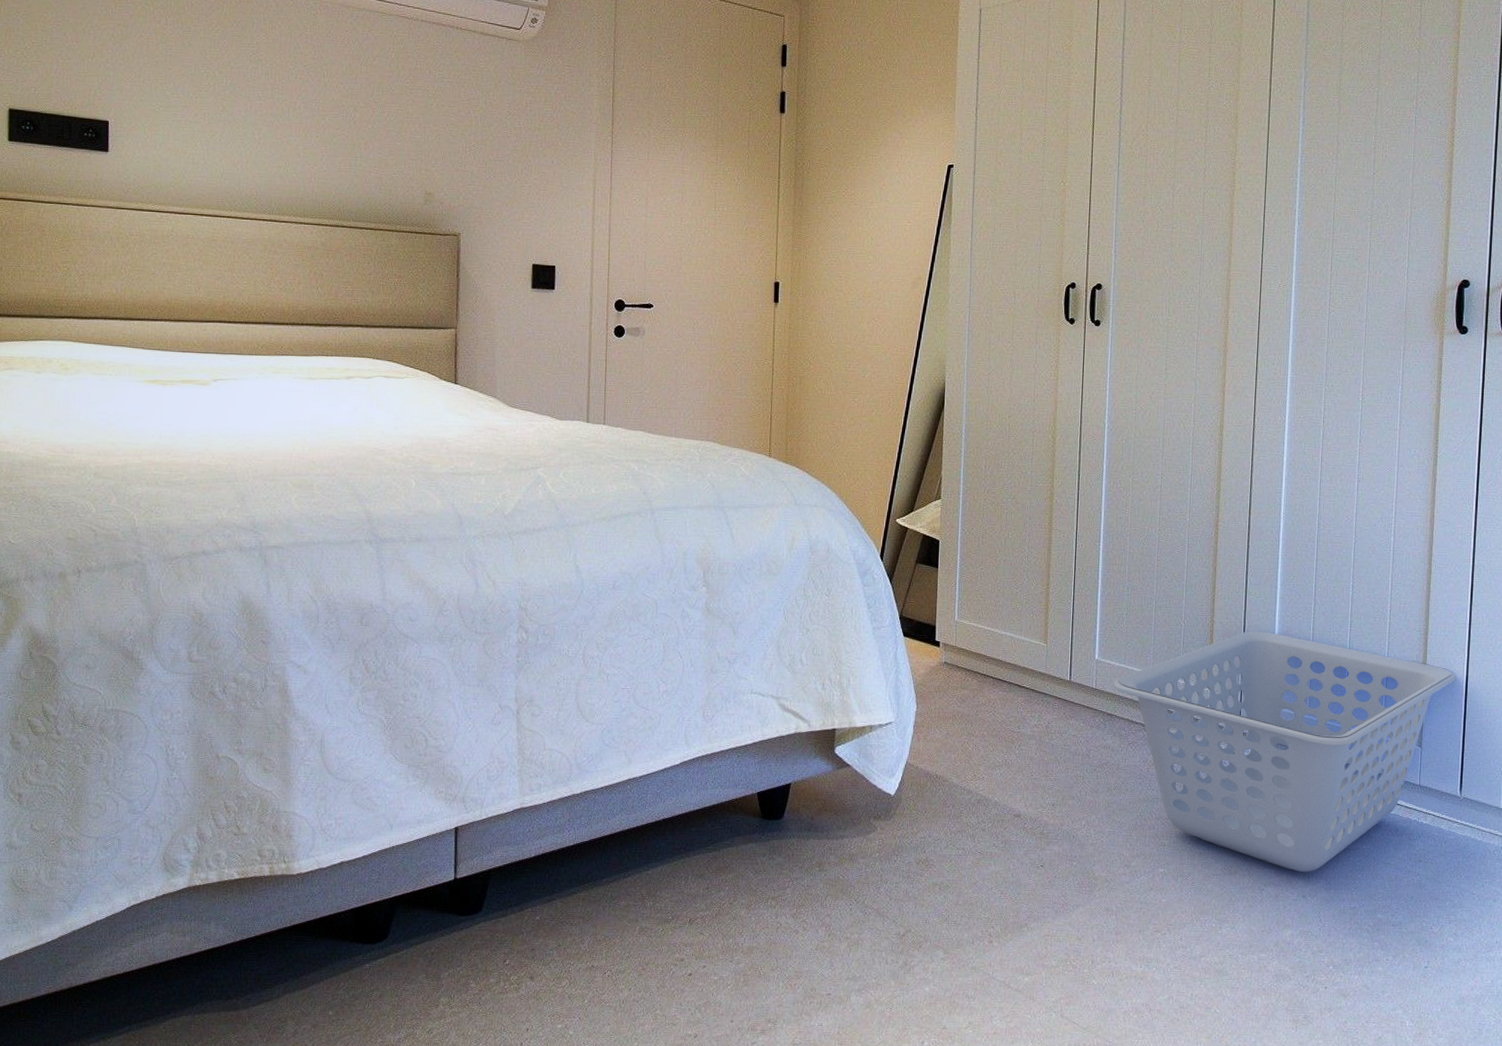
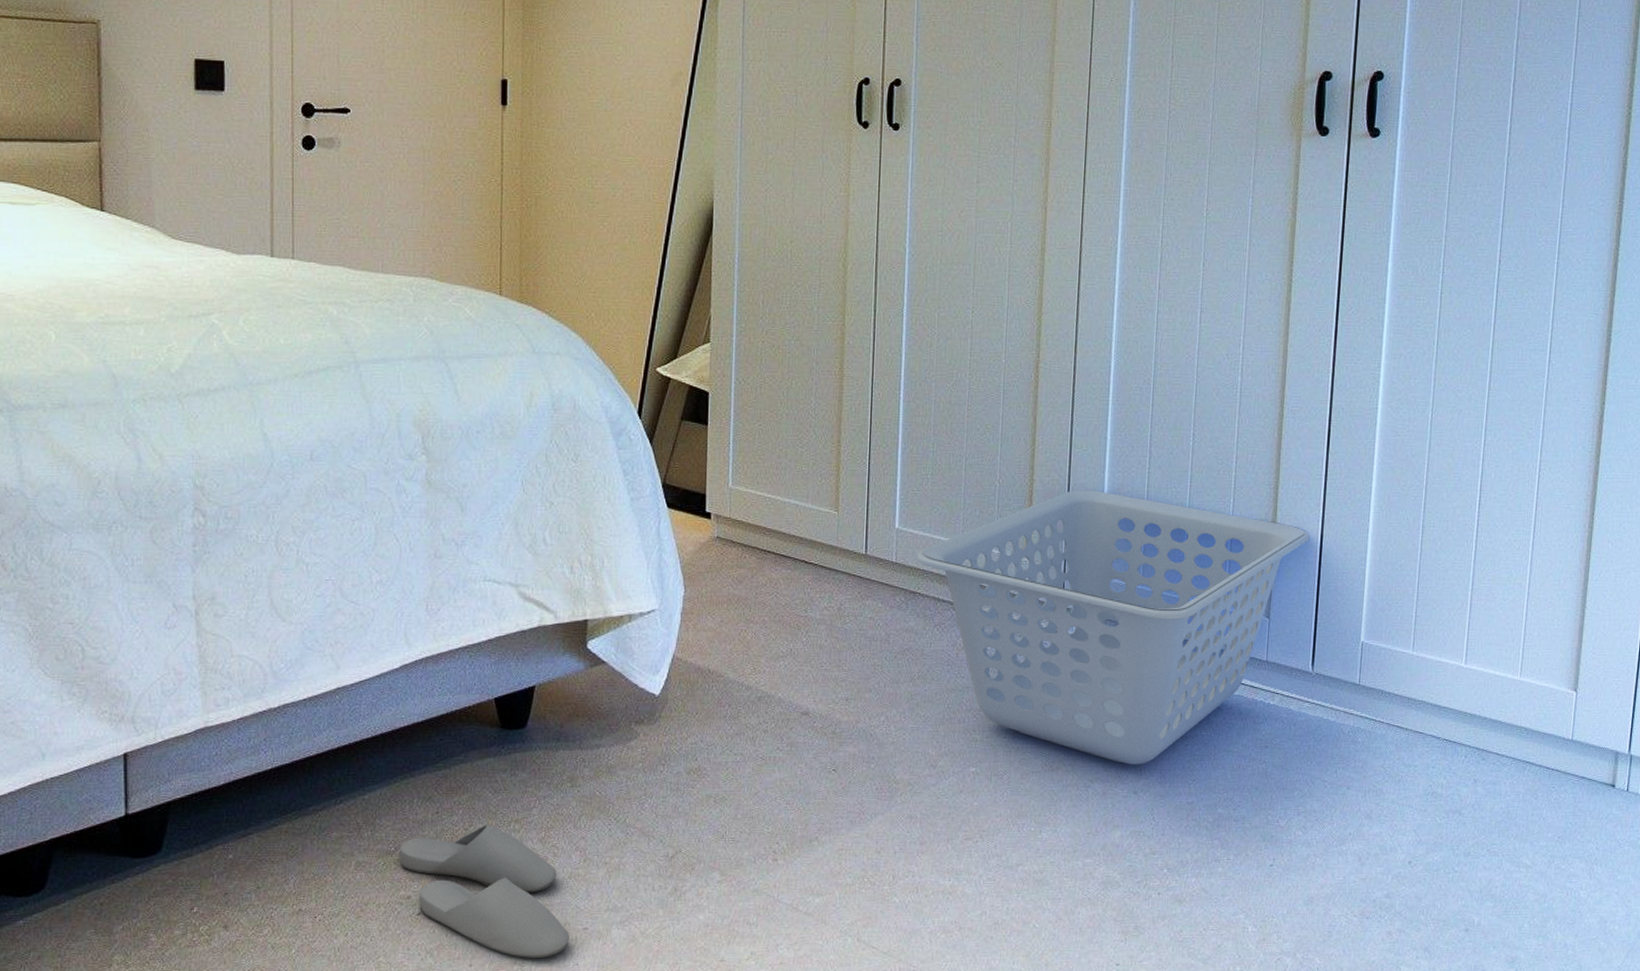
slippers: none [675,900,816,1018] -> present [399,825,570,958]

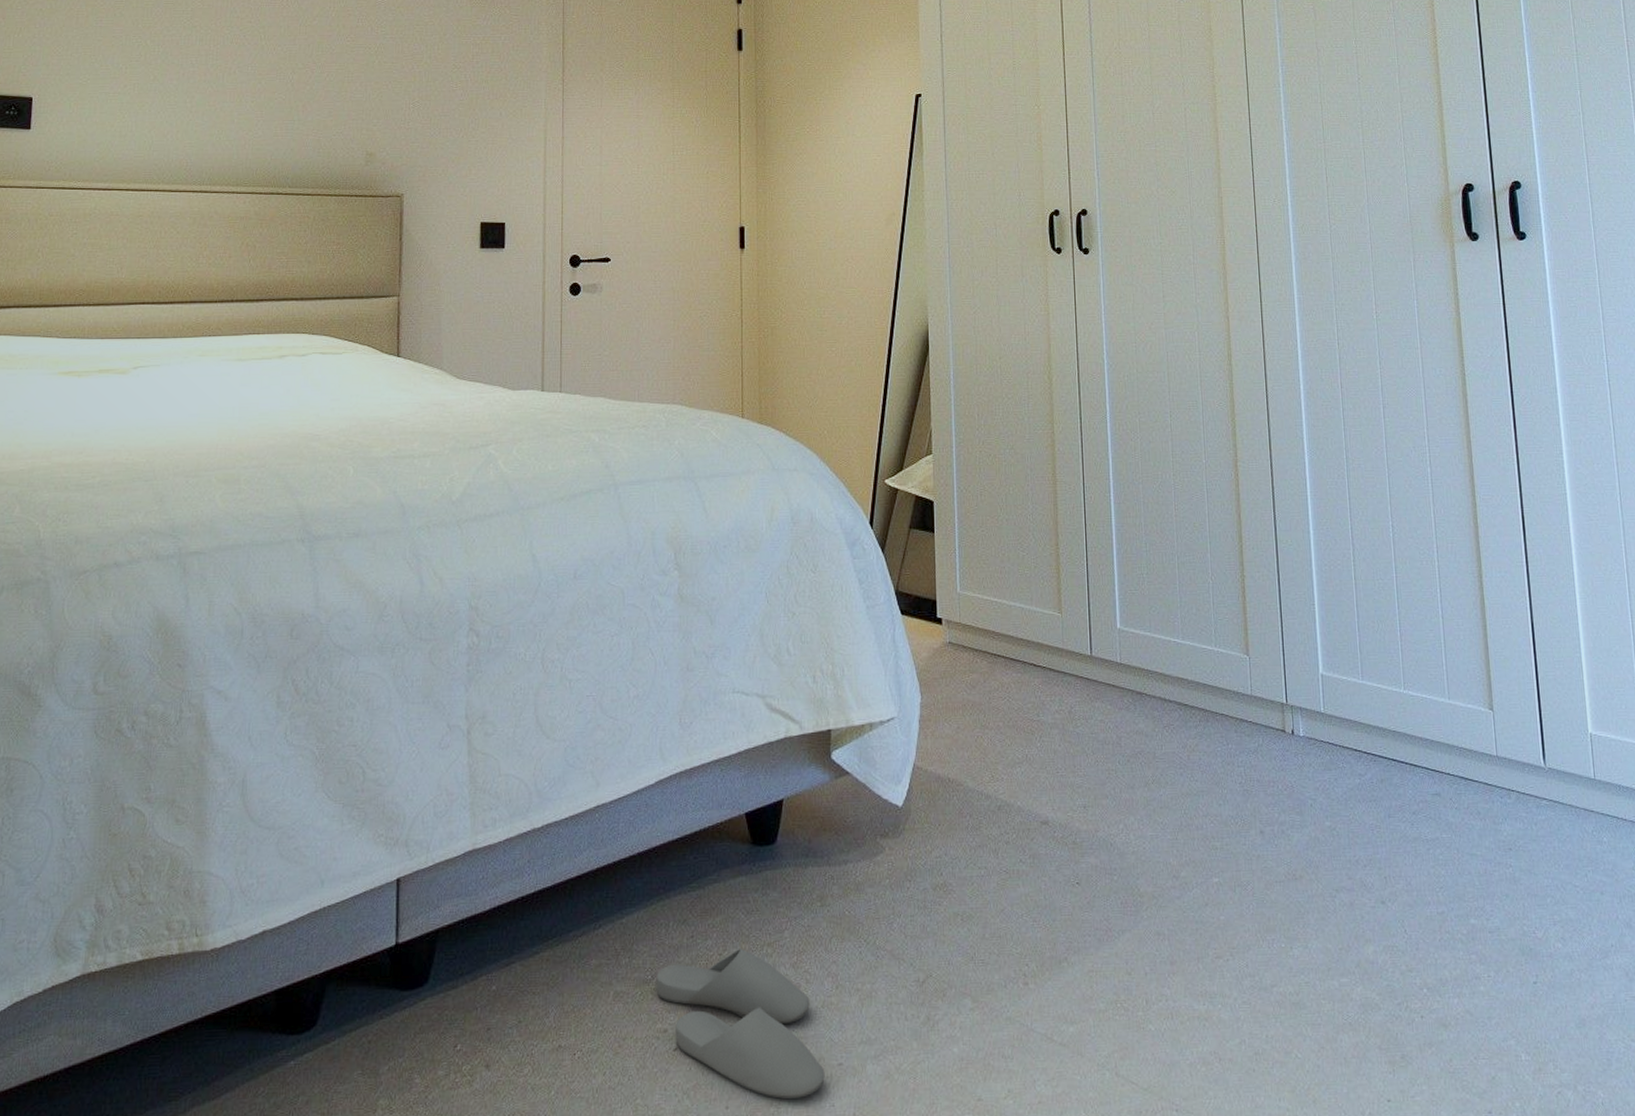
laundry basket: present [916,490,1310,765] -> none [1140,584,1521,872]

